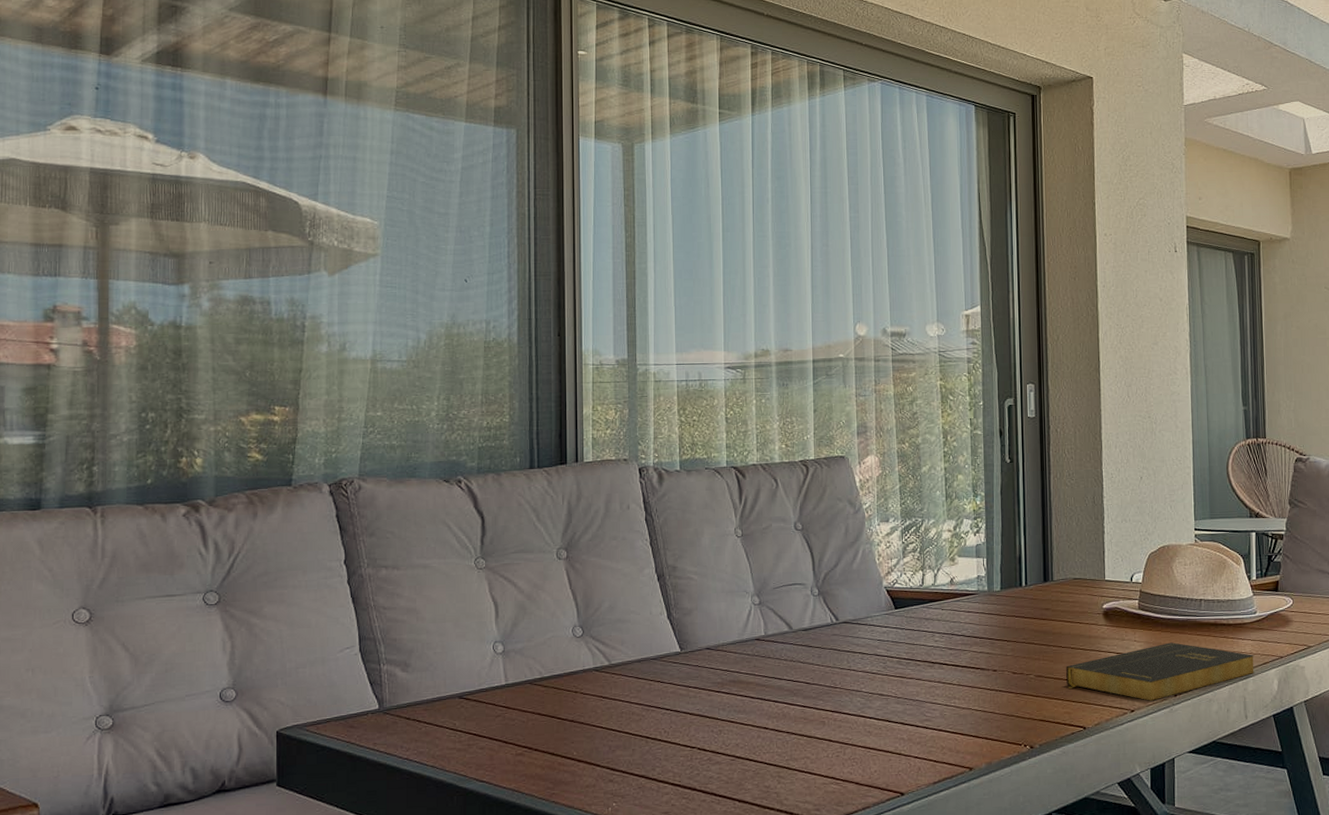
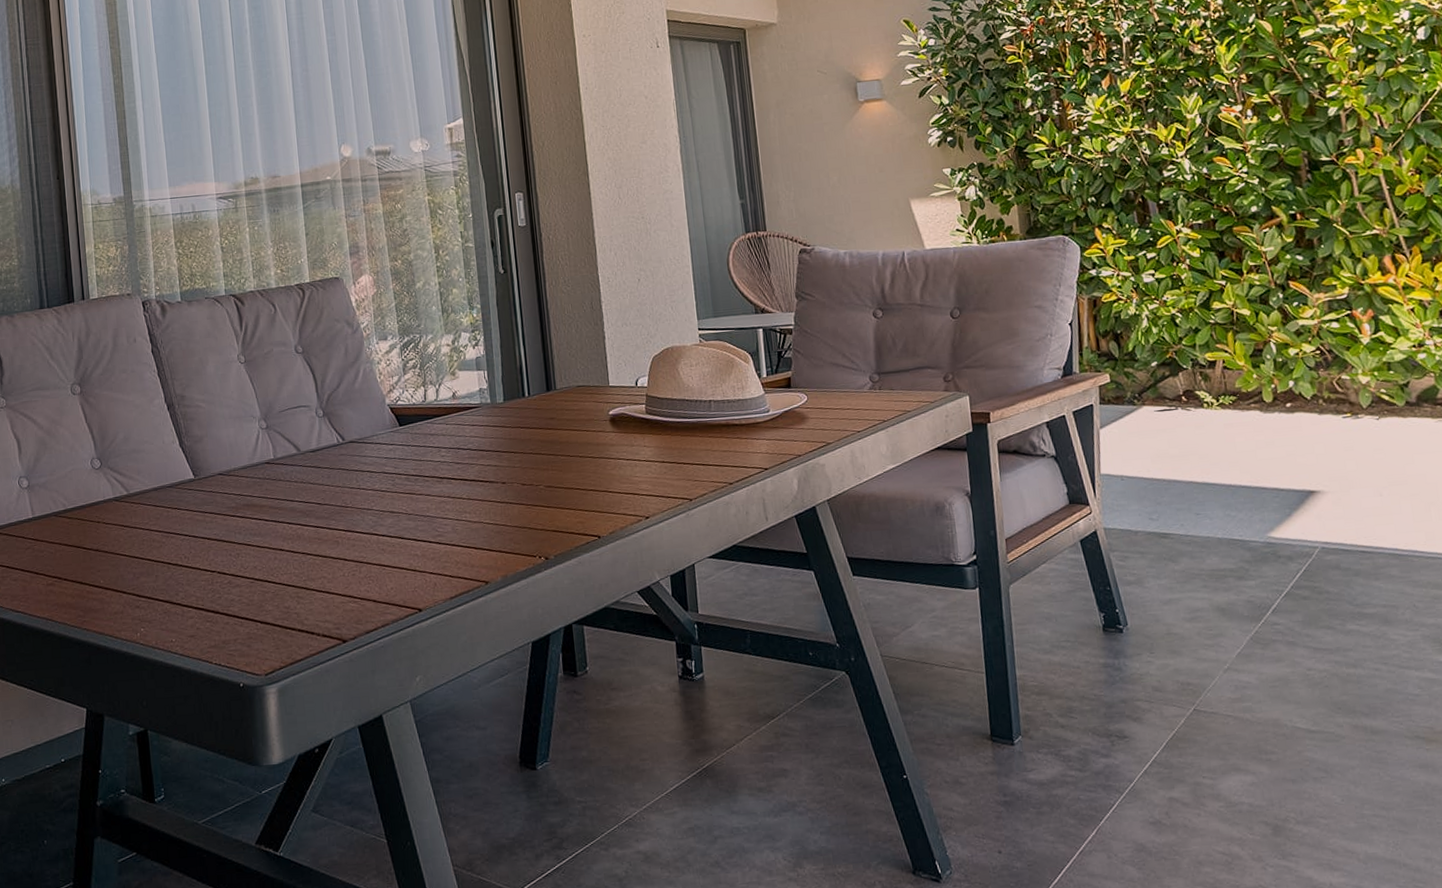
book: present [1066,642,1255,702] -> none [576,445,773,508]

